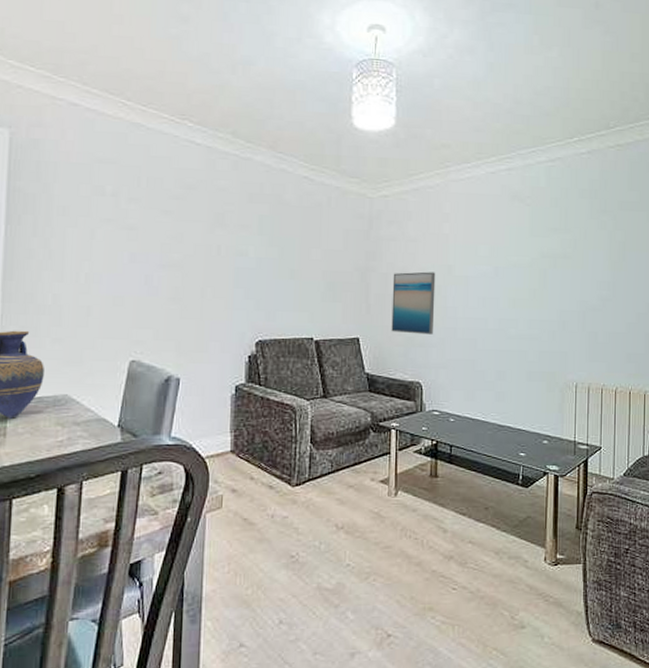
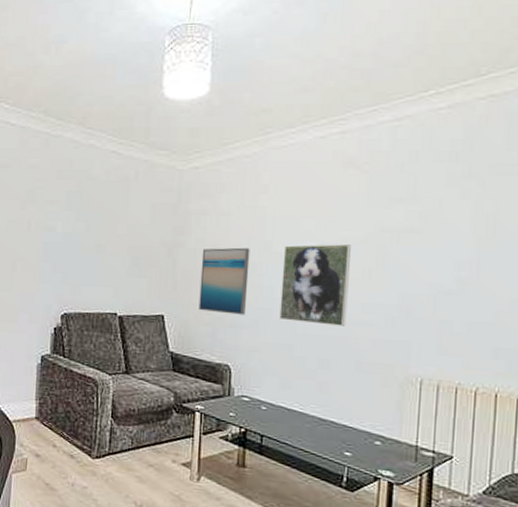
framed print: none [462,268,519,341] -> present [279,244,351,326]

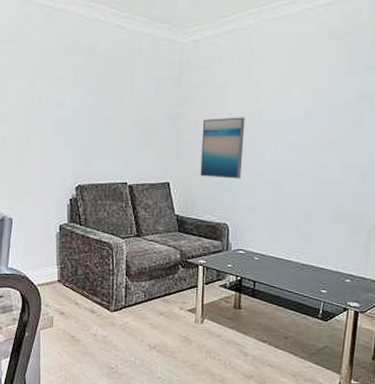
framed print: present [279,244,351,326] -> none [270,111,332,184]

